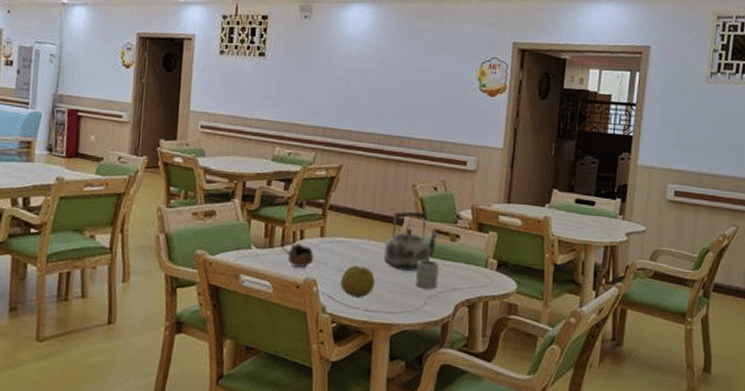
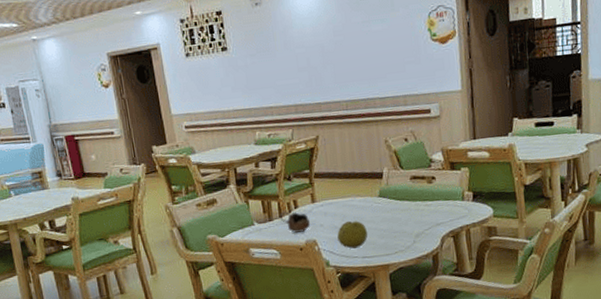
kettle: present [384,211,439,271] -> none [370,163,417,217]
cup: present [416,259,439,289] -> none [401,203,423,229]

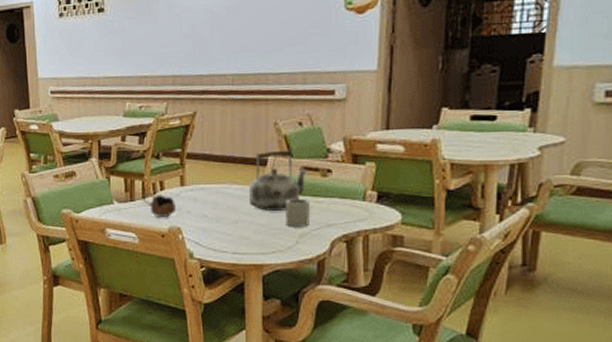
fruit: present [337,220,368,249] -> none [206,210,242,242]
kettle: none [370,163,417,217] -> present [249,150,308,211]
cup: none [401,203,423,229] -> present [286,198,310,227]

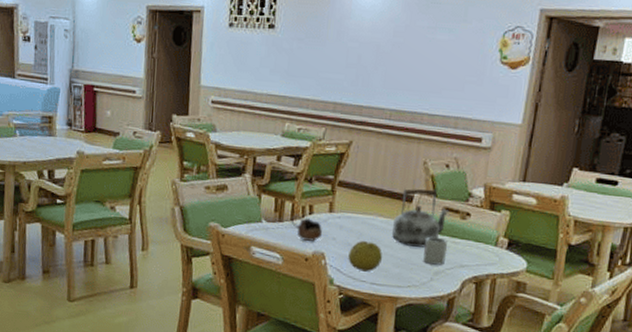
fruit: none [206,210,242,242] -> present [348,240,383,272]

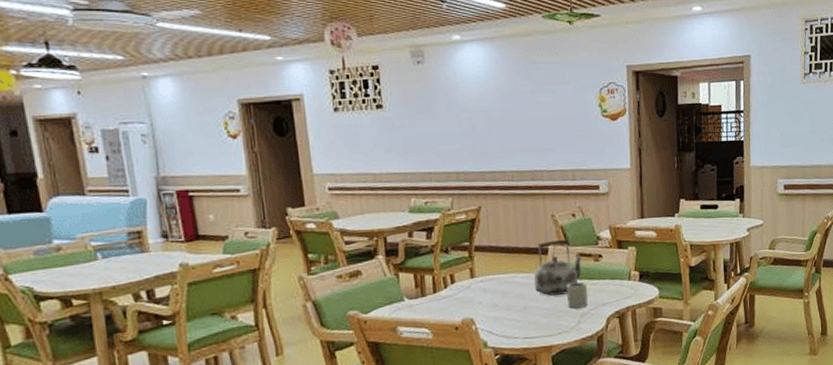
cup: present [291,214,323,242] -> none [434,286,468,311]
fruit: present [348,240,383,272] -> none [497,298,531,329]

